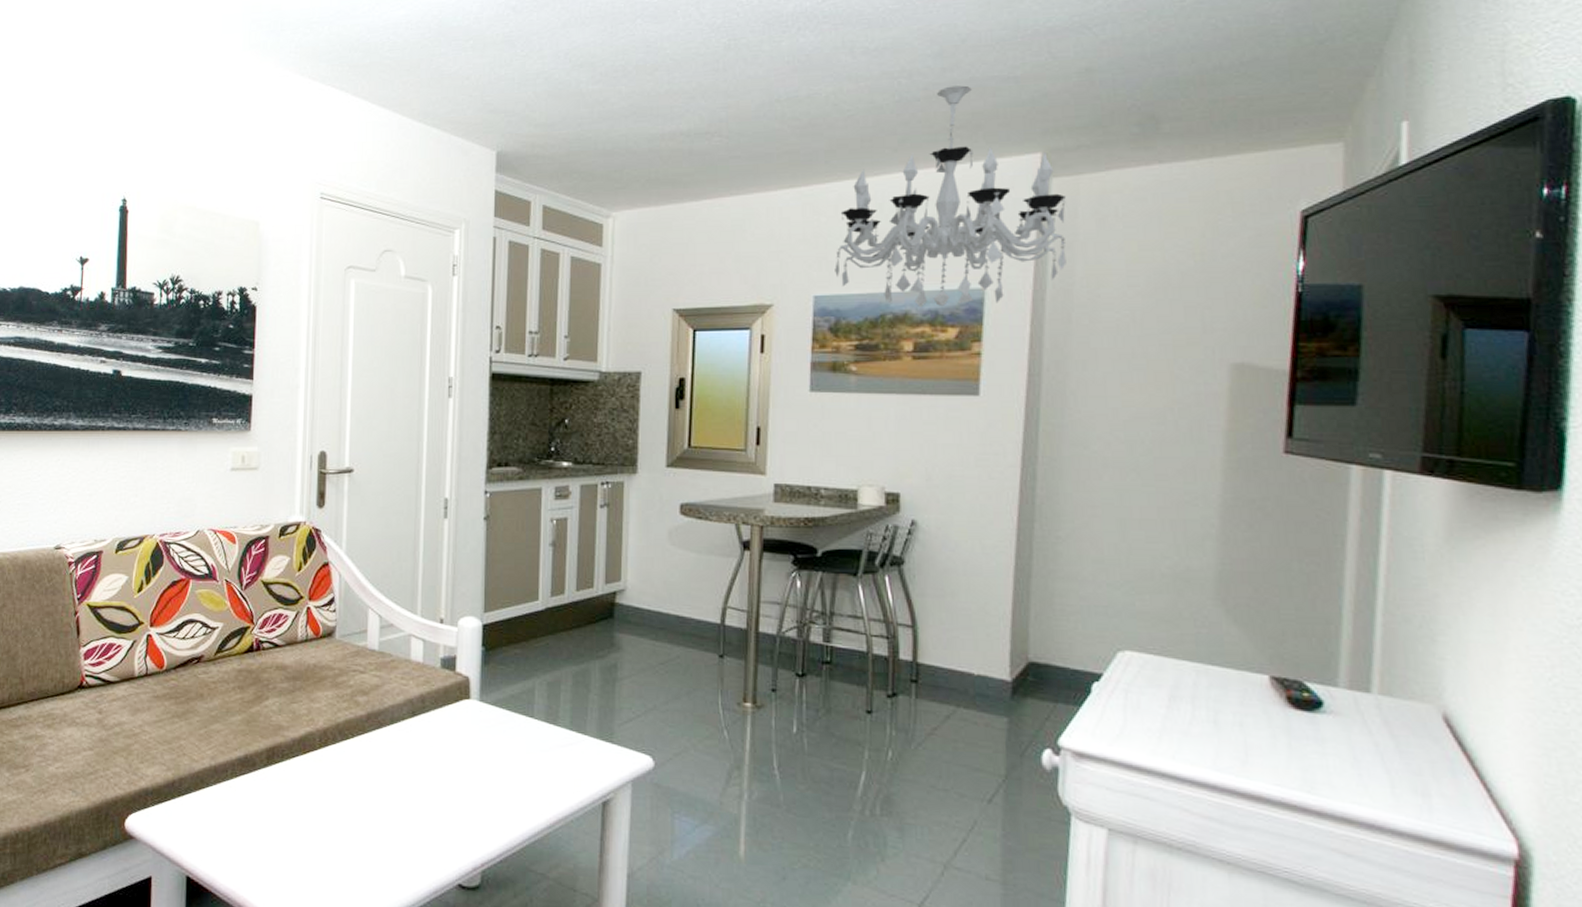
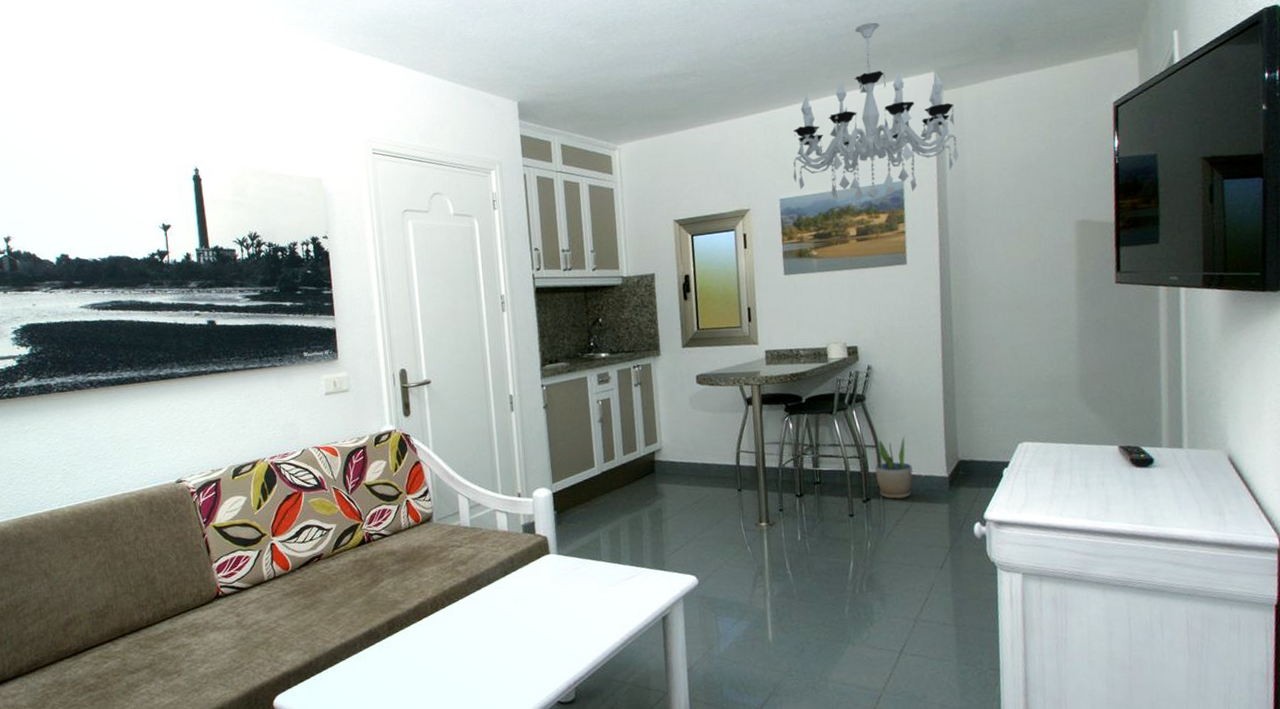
potted plant: none [907,618,962,700] -> present [874,435,913,499]

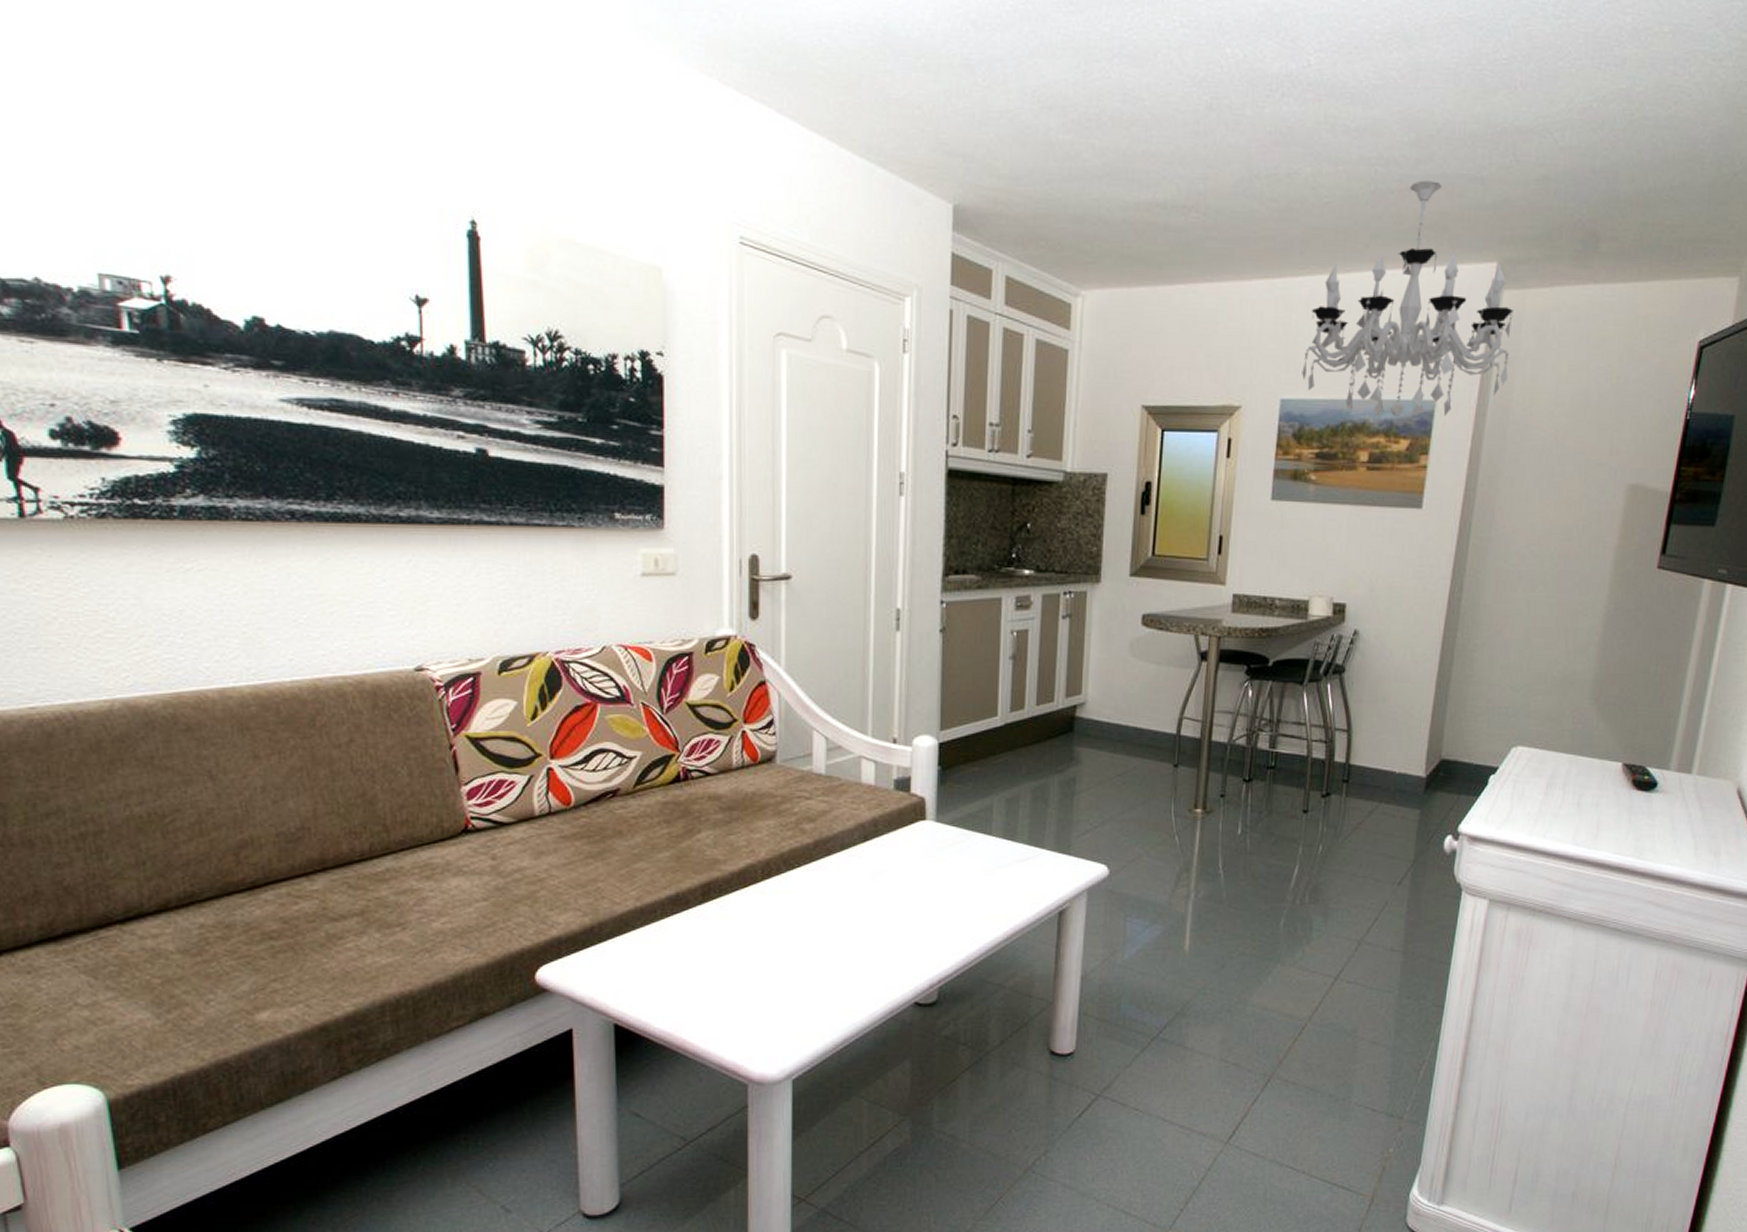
potted plant: present [874,435,913,499] -> none [1341,722,1387,797]

